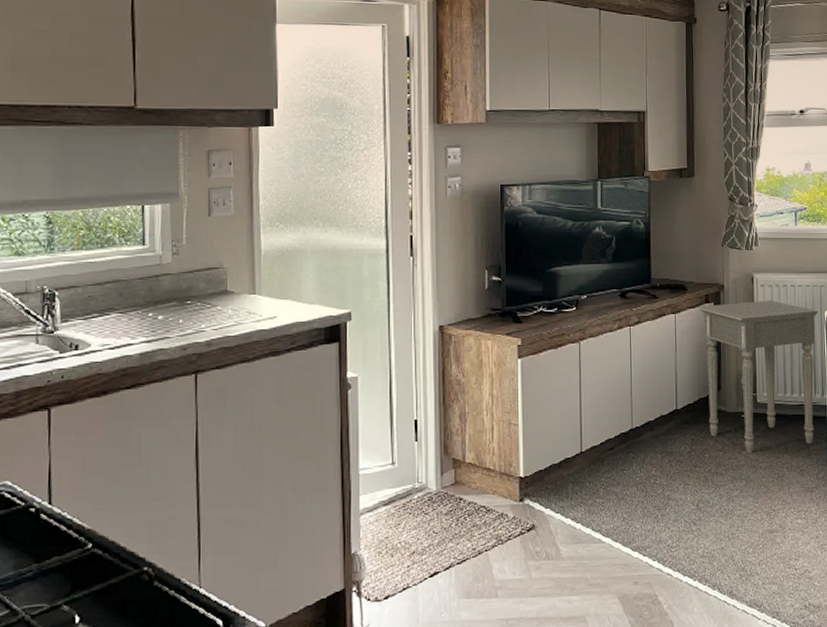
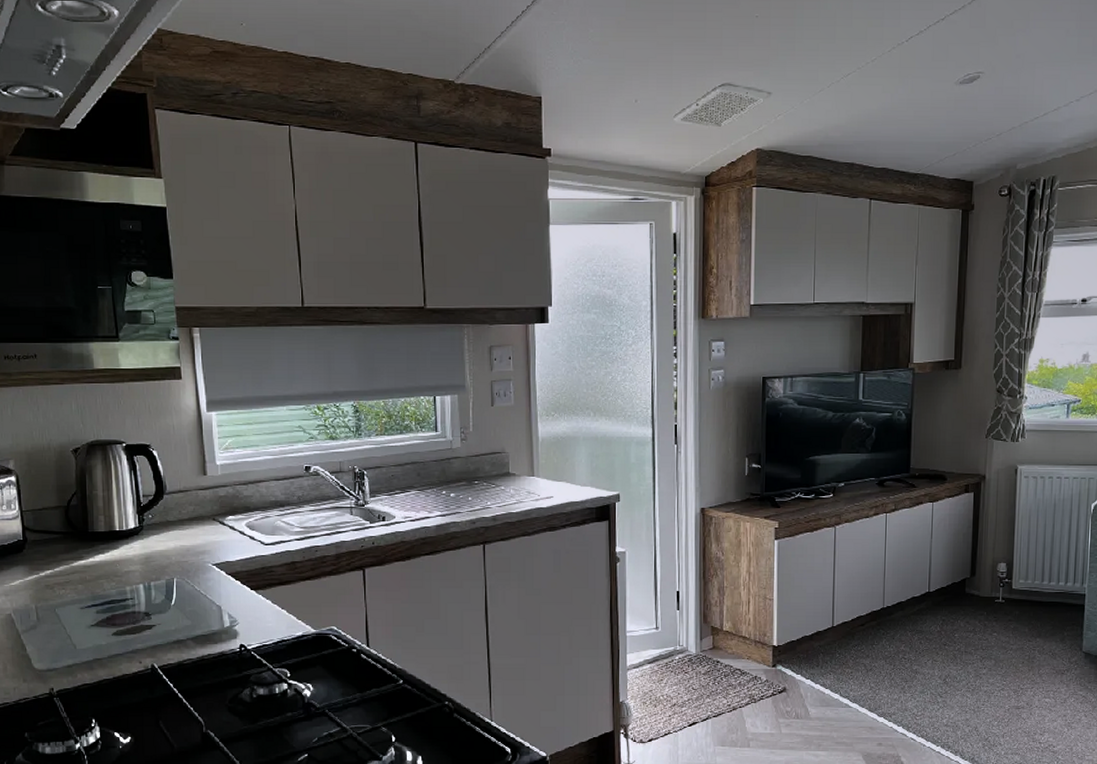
side table: present [698,300,818,454] -> none [957,491,1085,636]

